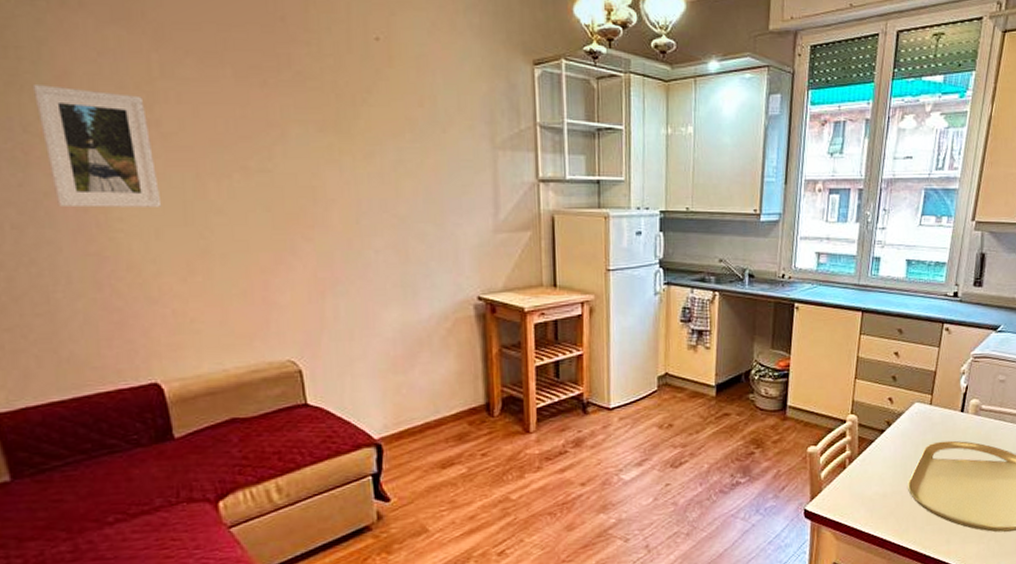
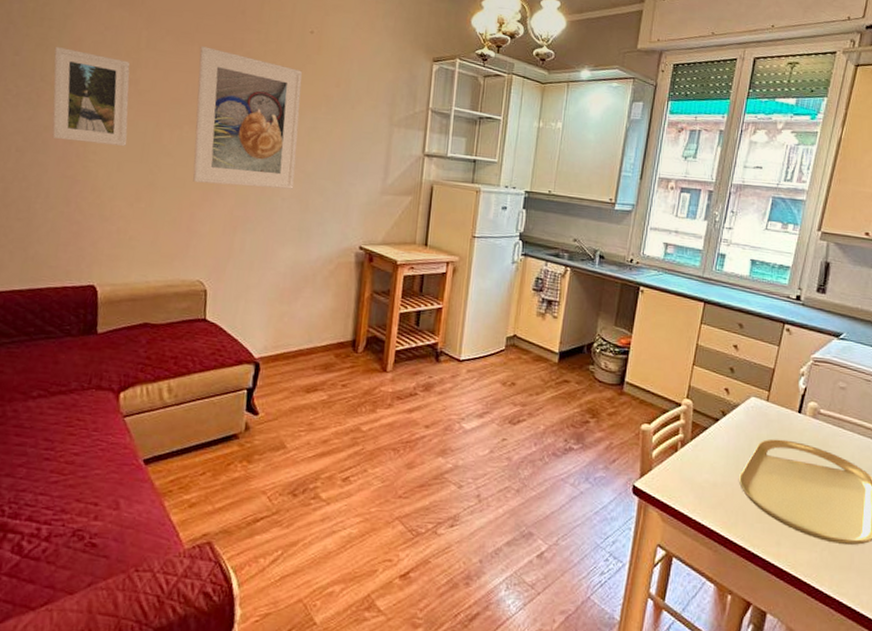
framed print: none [234,68,388,243] -> present [193,46,302,189]

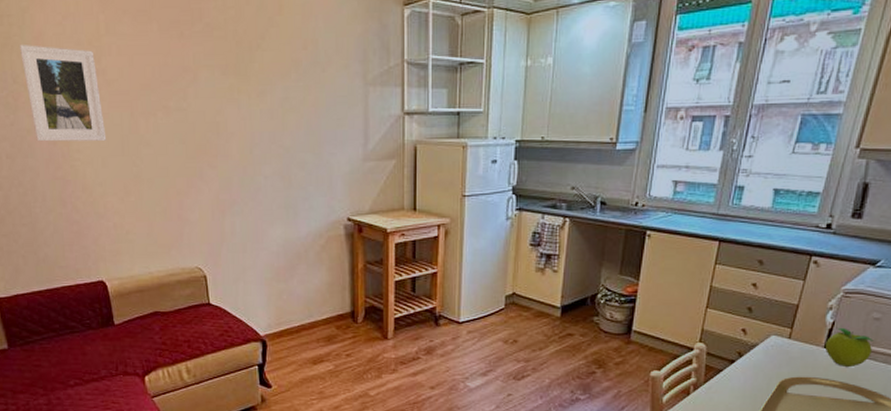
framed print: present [193,46,302,189] -> none [159,23,275,169]
fruit: none [798,393,841,433] -> present [824,327,874,366]

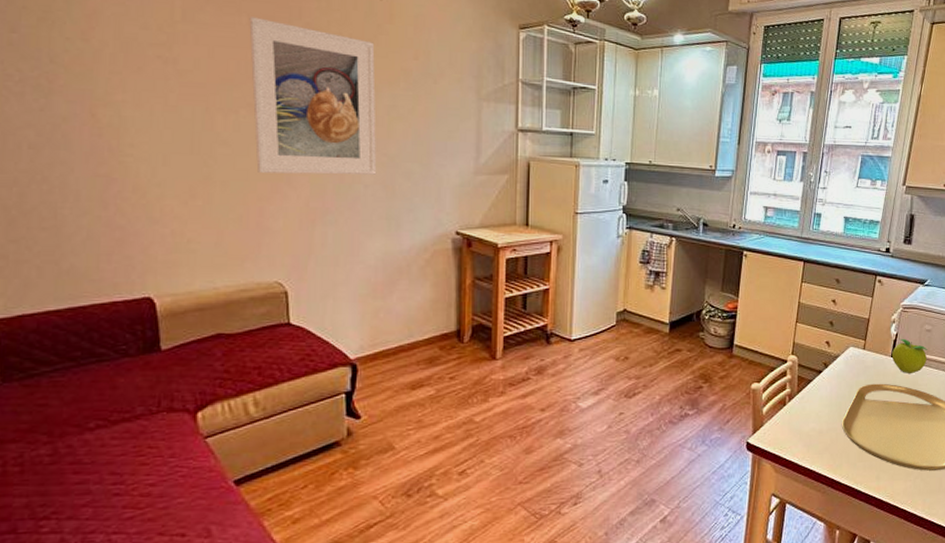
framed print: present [19,45,107,142] -> none [63,21,172,136]
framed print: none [159,23,275,169] -> present [249,17,377,175]

